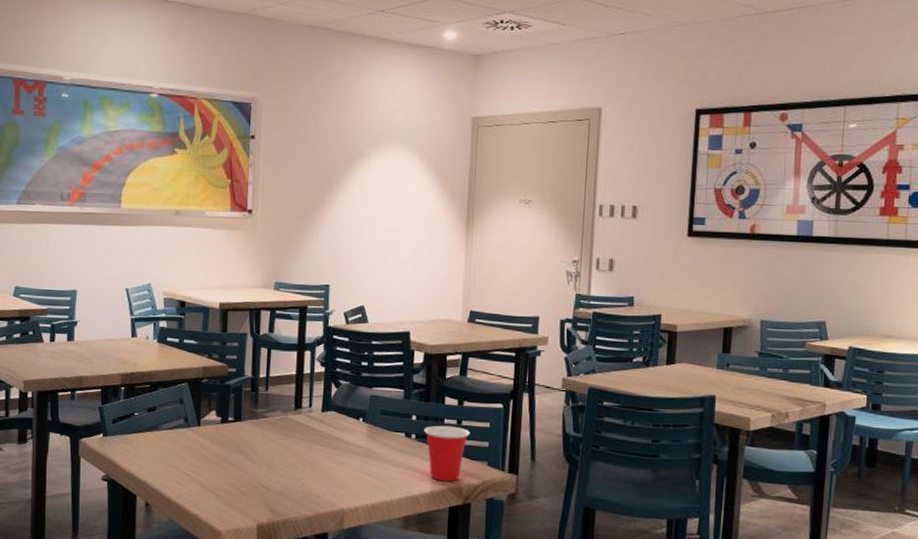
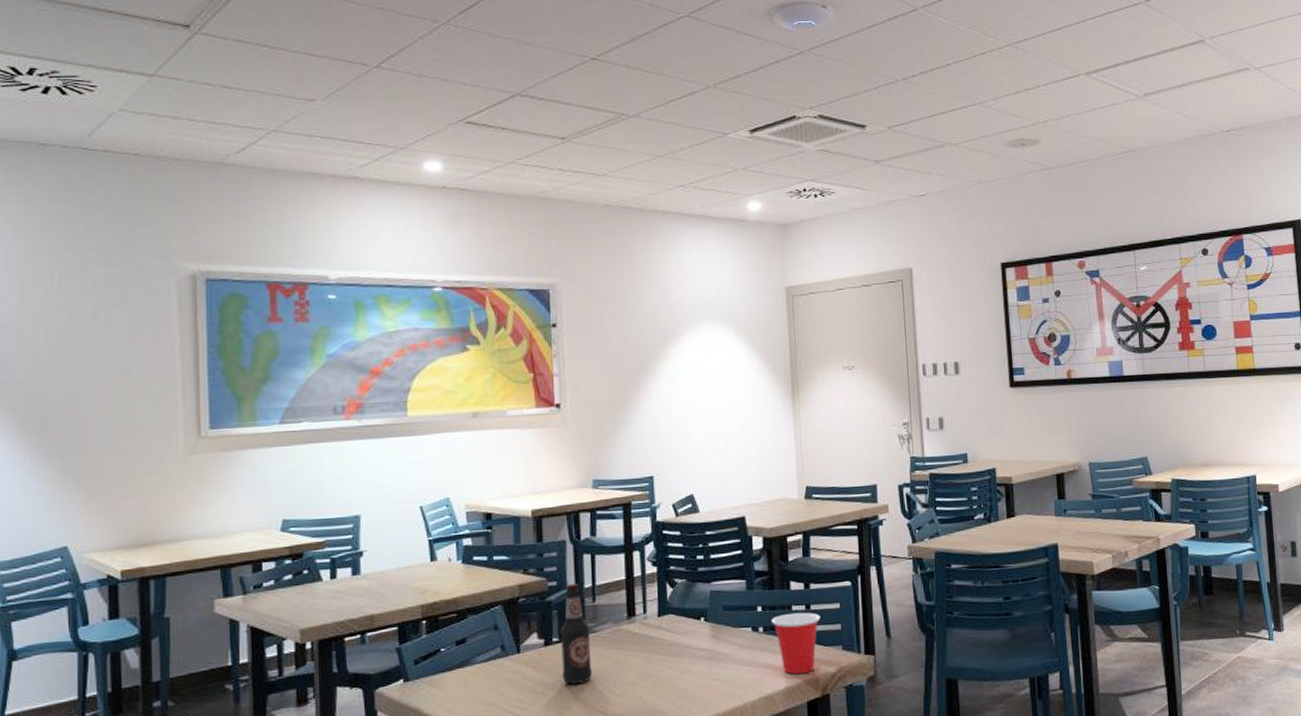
bottle: none [234,372,261,460] -> present [560,584,592,684]

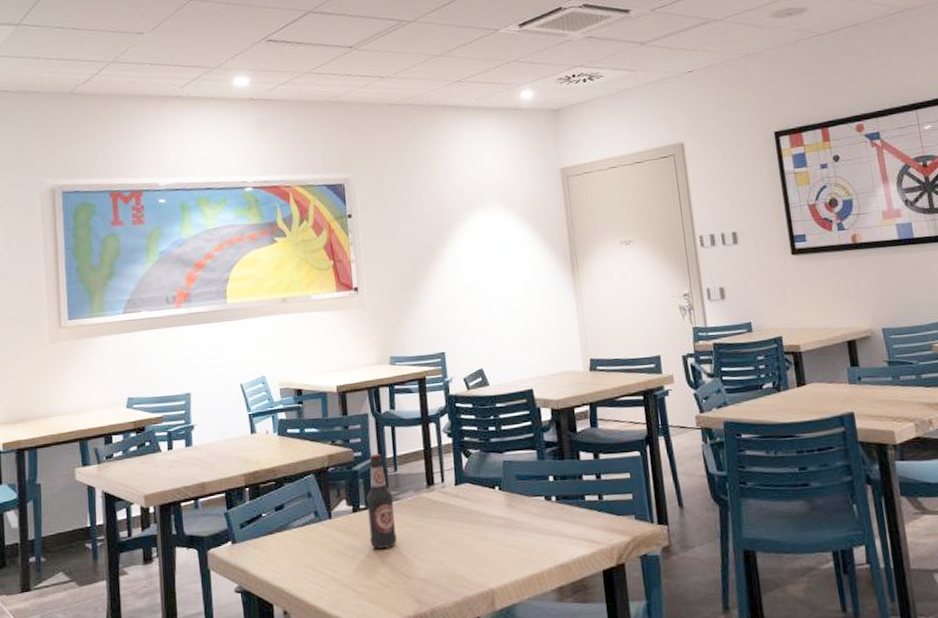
cup: present [771,612,821,674] -> none [563,482,612,543]

